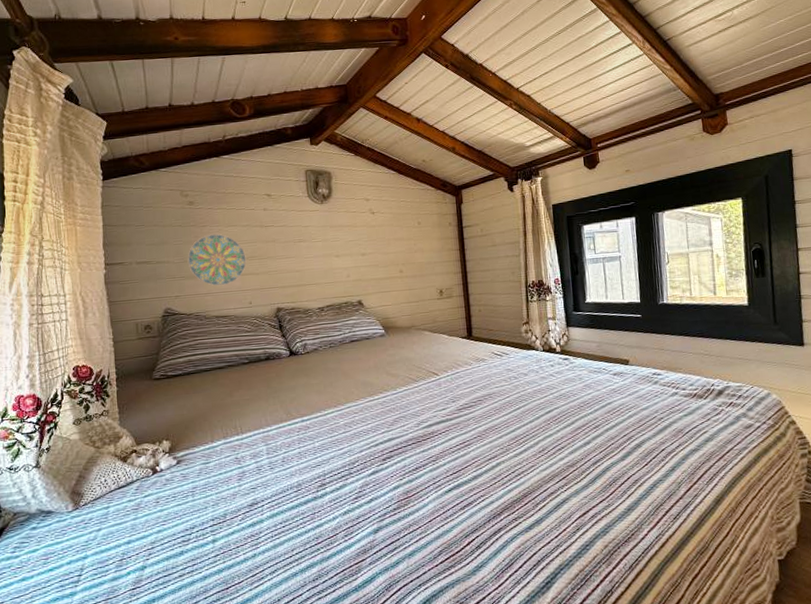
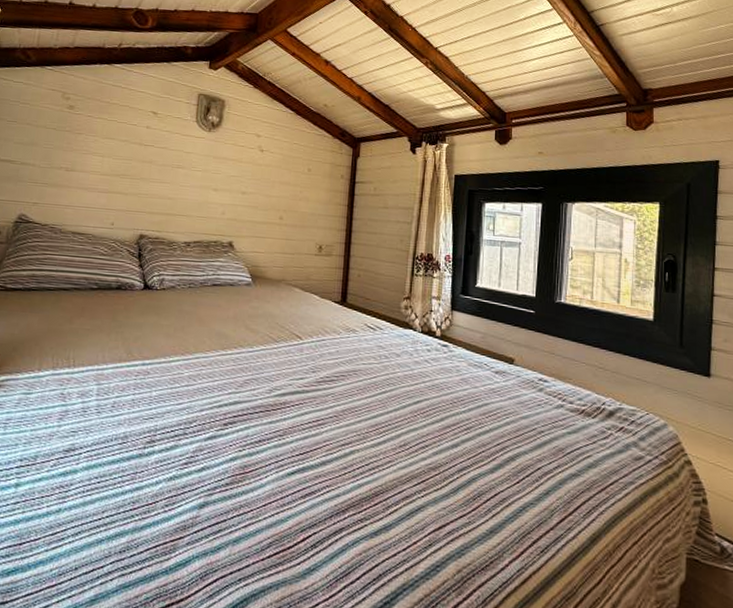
decorative plate: present [187,233,247,286] -> none [54,143,118,201]

